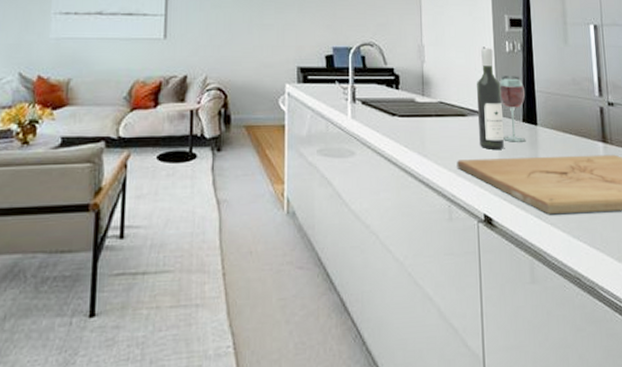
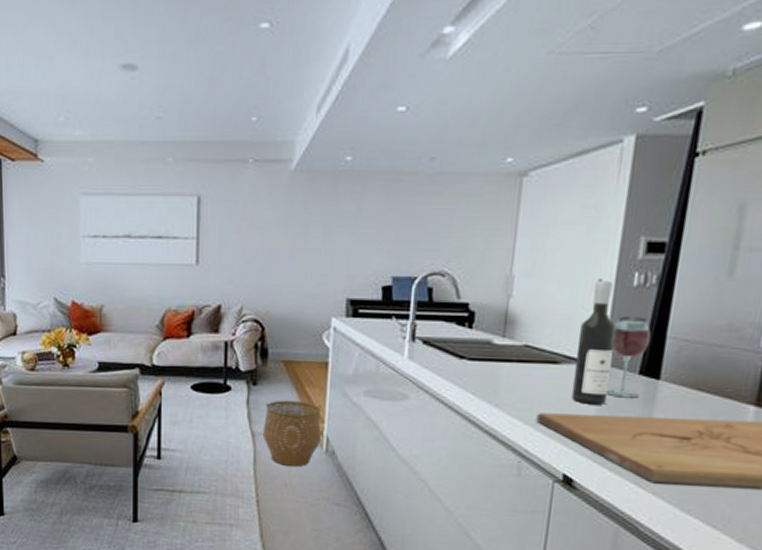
basket: none [227,164,283,233] -> present [262,400,322,467]

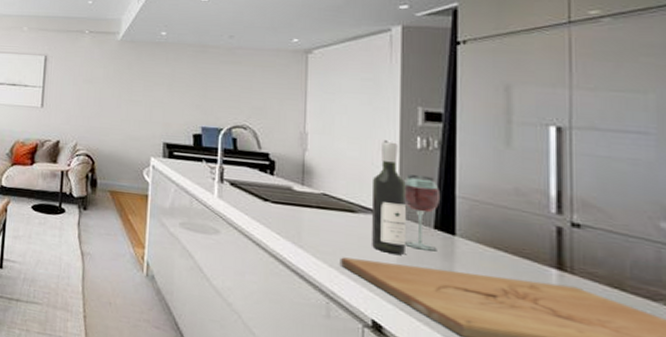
basket: present [262,400,322,467] -> none [90,225,143,288]

